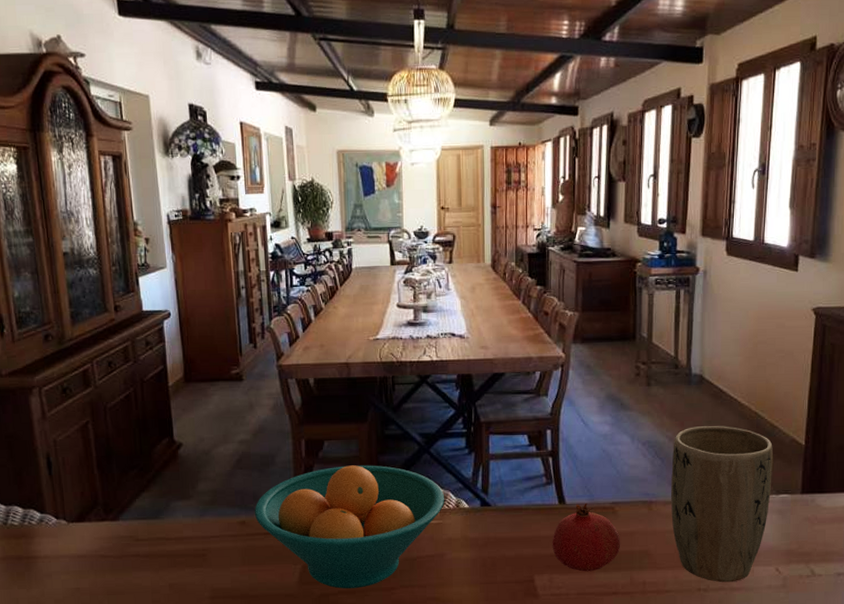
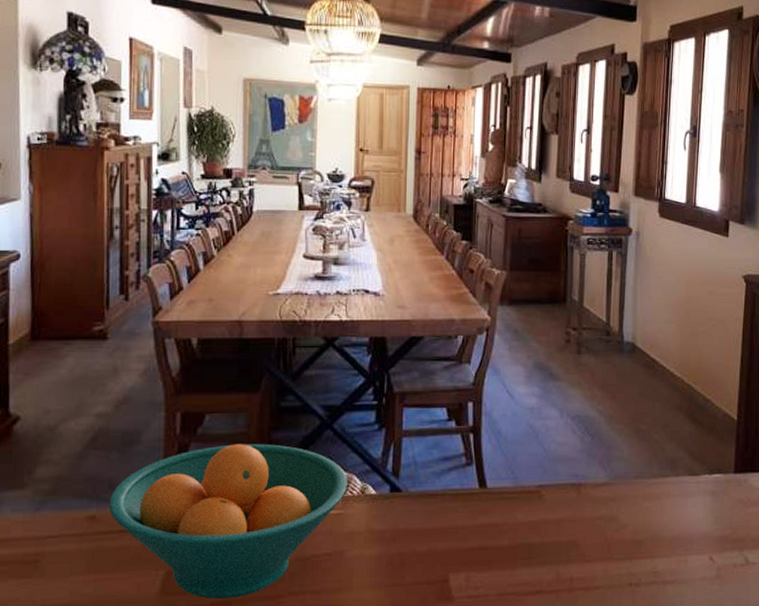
fruit: present [552,502,620,572] -> none [470,486,546,568]
plant pot: present [670,426,773,583] -> none [600,399,706,575]

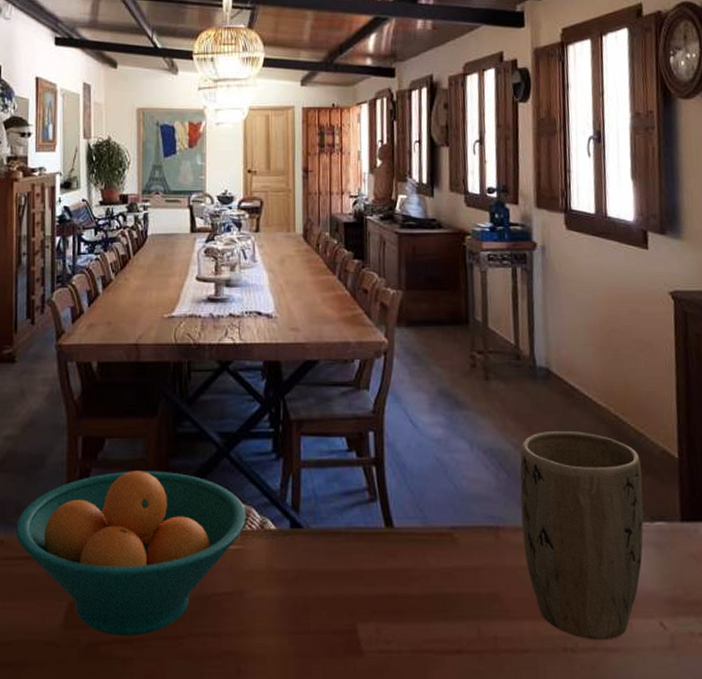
plant pot: none [600,399,706,575] -> present [520,431,644,641]

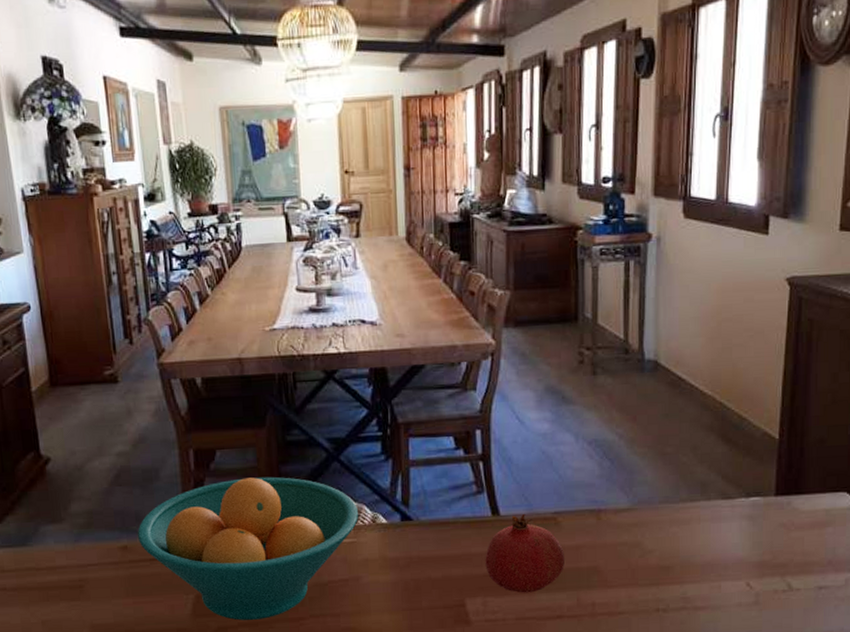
fruit: none [378,526,463,620] -> present [485,513,564,593]
plant pot: present [520,431,644,641] -> none [622,419,741,601]

